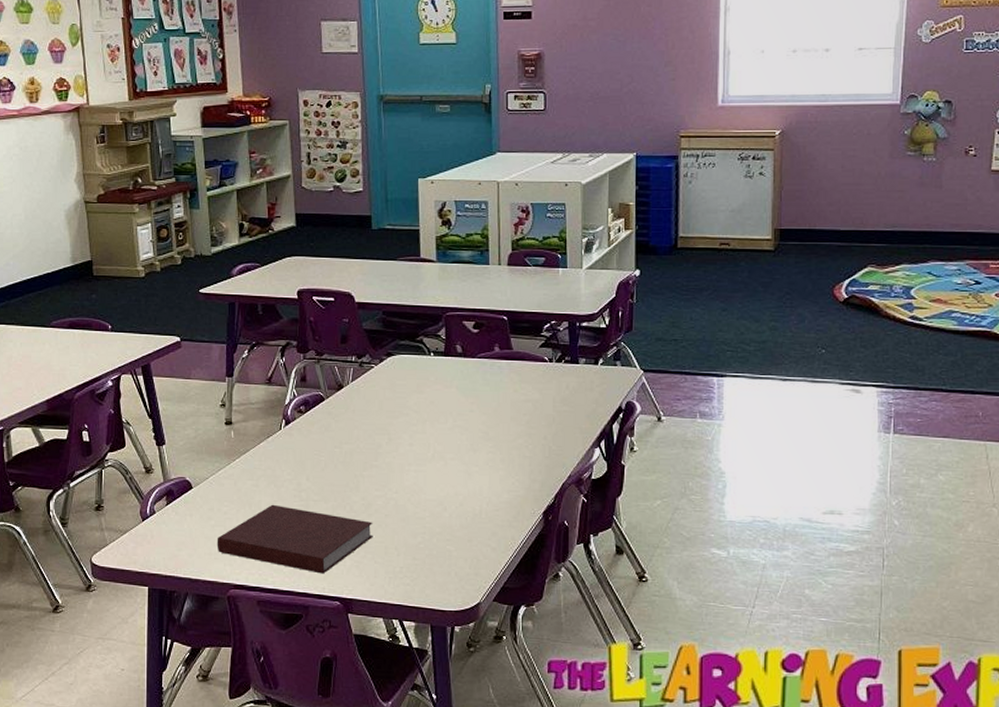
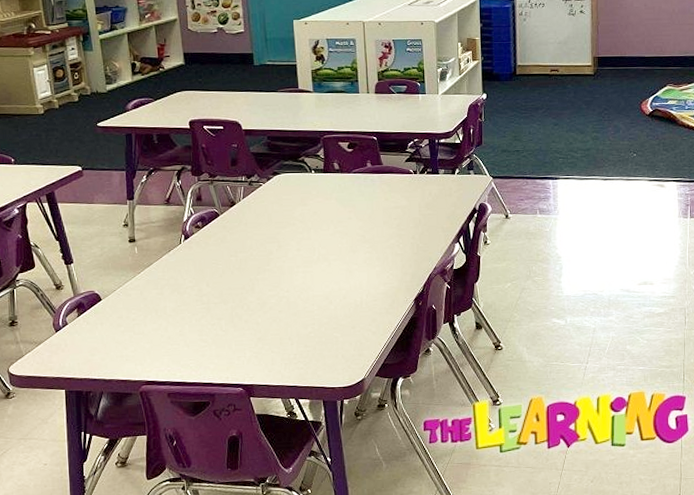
notebook: present [217,504,373,574] -> none [127,309,269,366]

